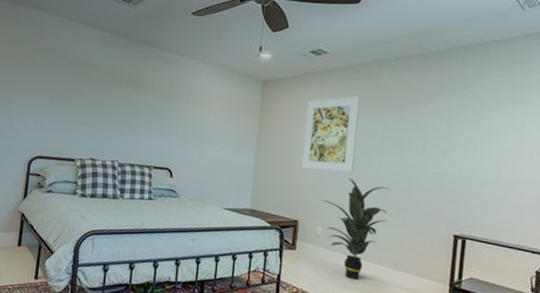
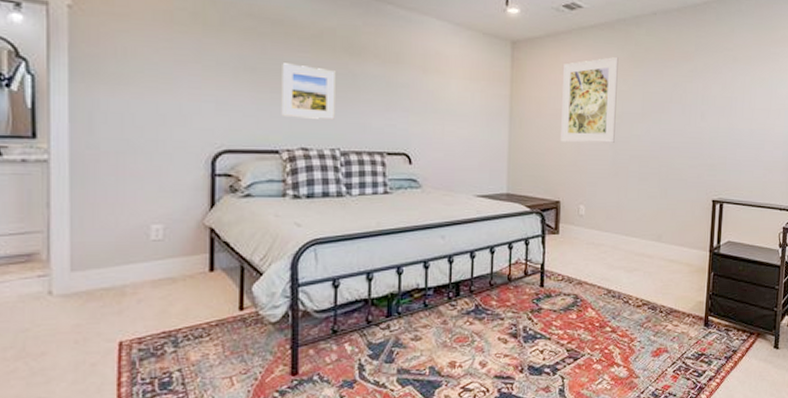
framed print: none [79,94,121,138] -> present [281,63,336,120]
indoor plant: present [321,178,390,280] -> none [583,149,652,258]

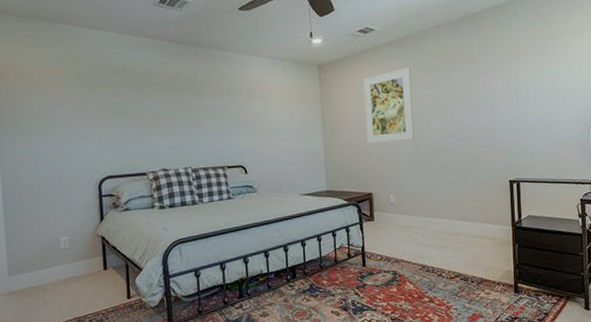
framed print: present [281,63,336,120] -> none [143,105,185,147]

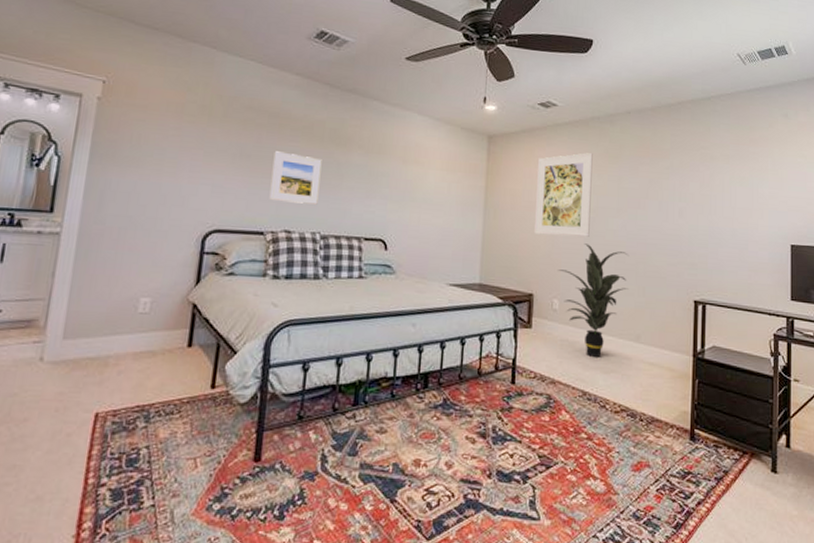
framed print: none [143,105,185,147] -> present [269,151,322,205]
indoor plant: none [390,145,452,237] -> present [557,243,628,357]

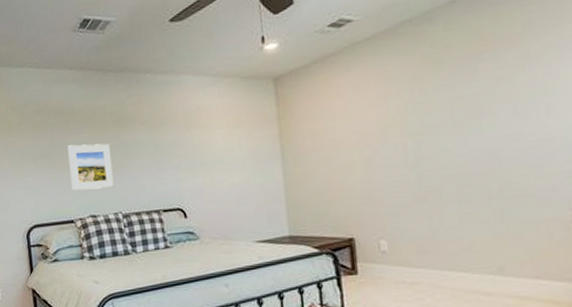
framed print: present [535,152,593,237] -> none [338,64,417,174]
indoor plant: present [557,243,628,357] -> none [380,172,480,297]

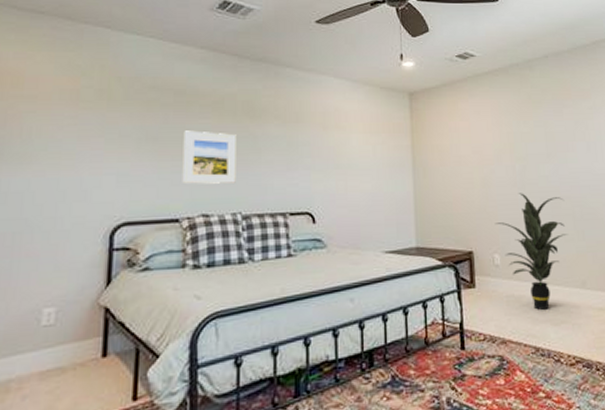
indoor plant: none [380,172,480,297] -> present [494,193,568,310]

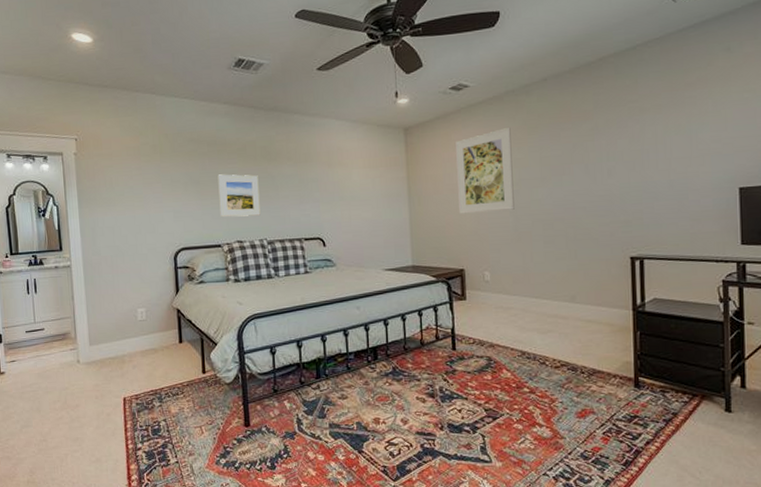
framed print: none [463,99,523,189] -> present [456,127,515,214]
indoor plant: present [494,193,568,310] -> none [485,216,559,320]

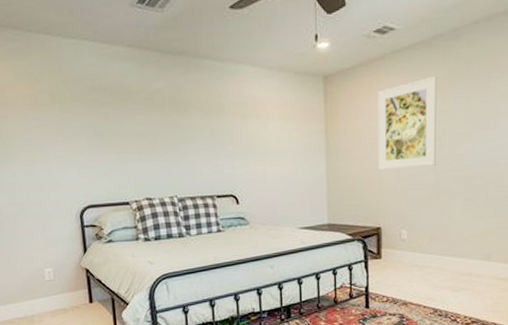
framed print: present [218,174,261,217] -> none [123,126,170,173]

